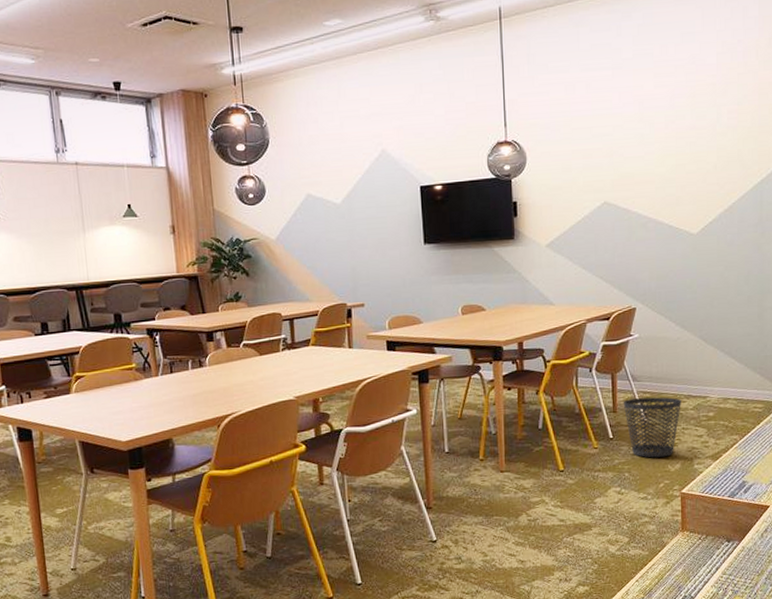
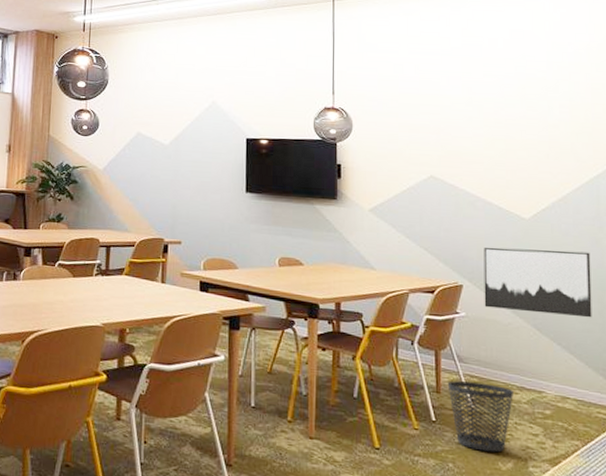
wall art: none [655,259,752,326] -> present [483,247,592,318]

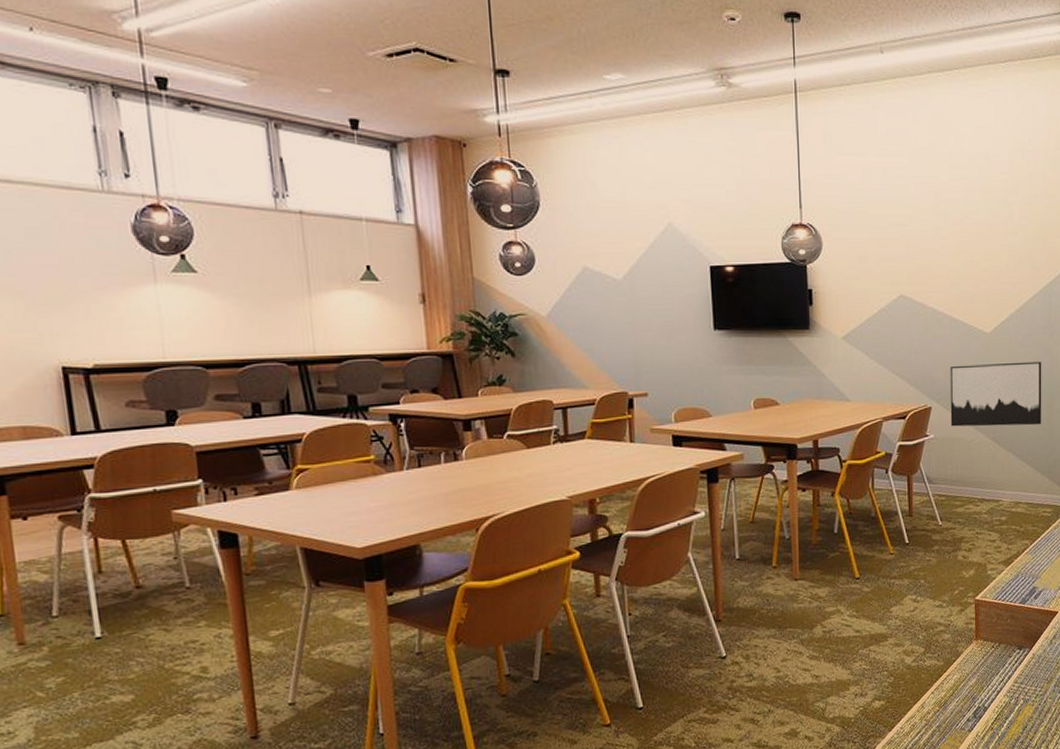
wastebasket: present [447,380,513,453] -> none [919,500,975,564]

